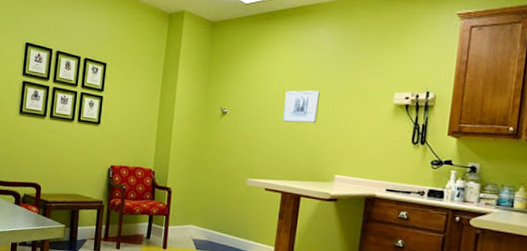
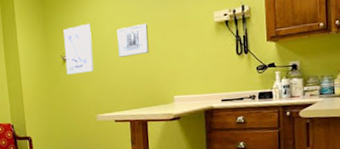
wall art: none [223,79,259,131] -> present [63,24,94,75]

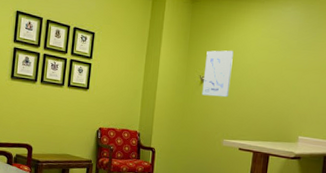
wall art: present [117,23,149,58] -> none [254,61,287,91]

